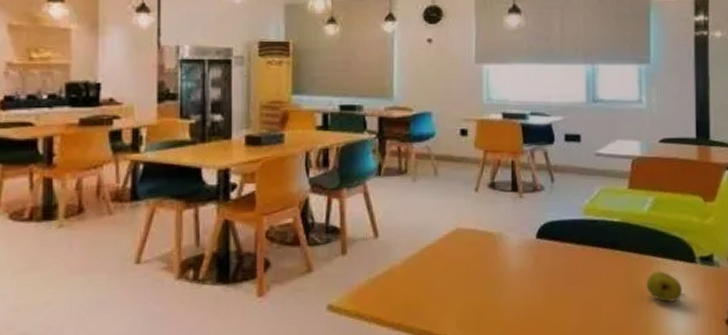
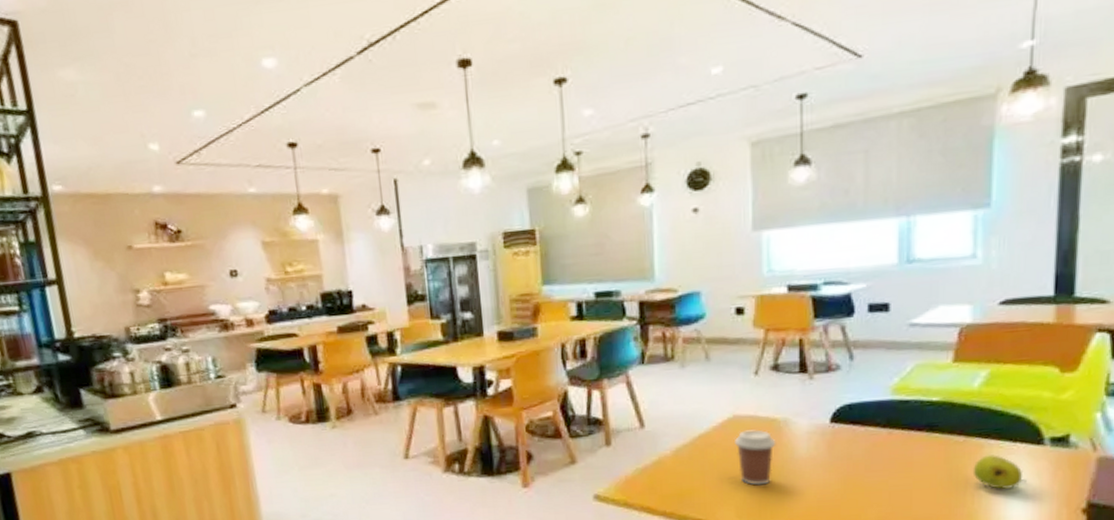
coffee cup: none [458,243,492,297] -> present [735,429,776,486]

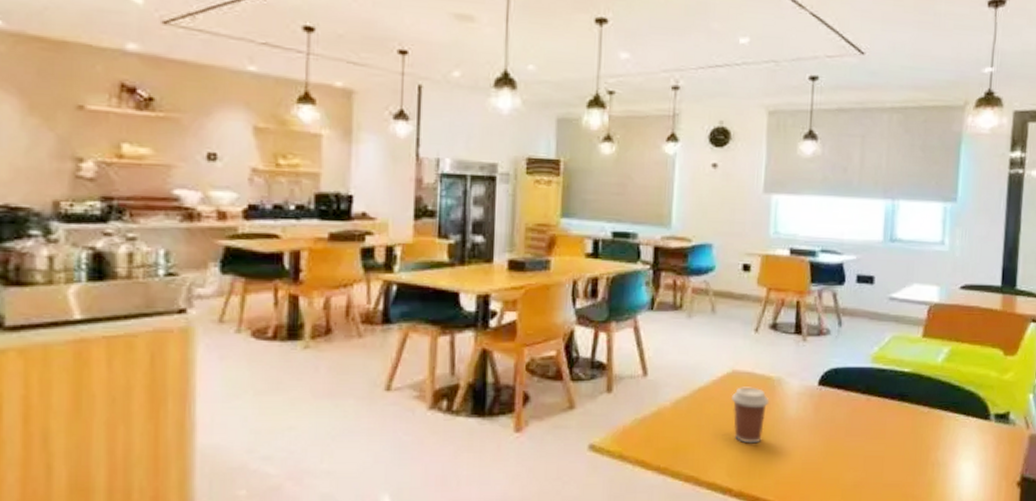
fruit: present [972,455,1028,489] -> none [934,427,977,460]

